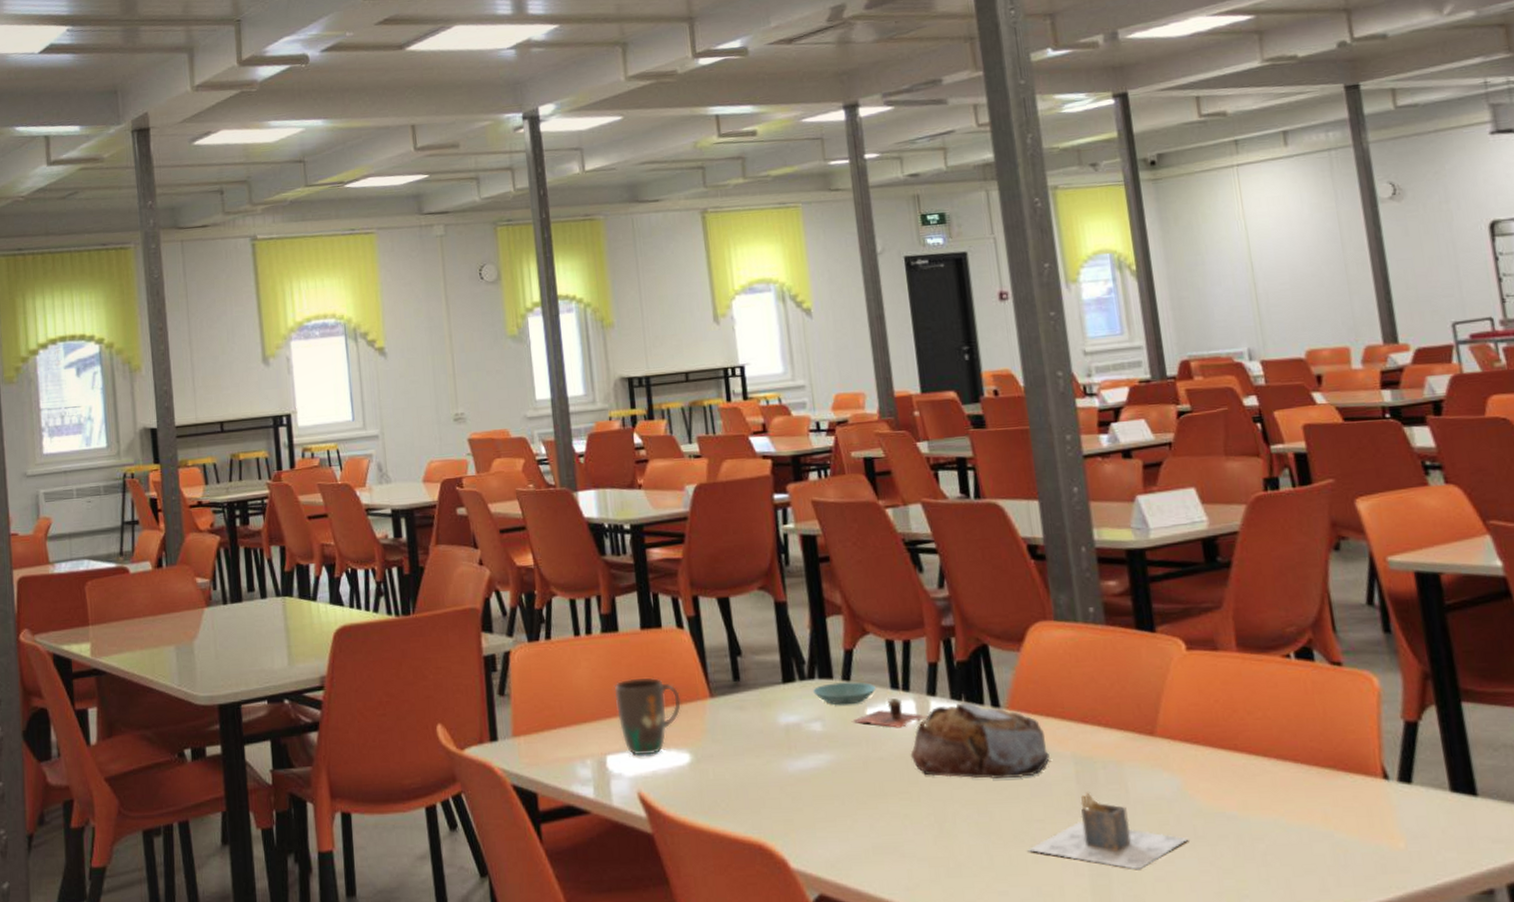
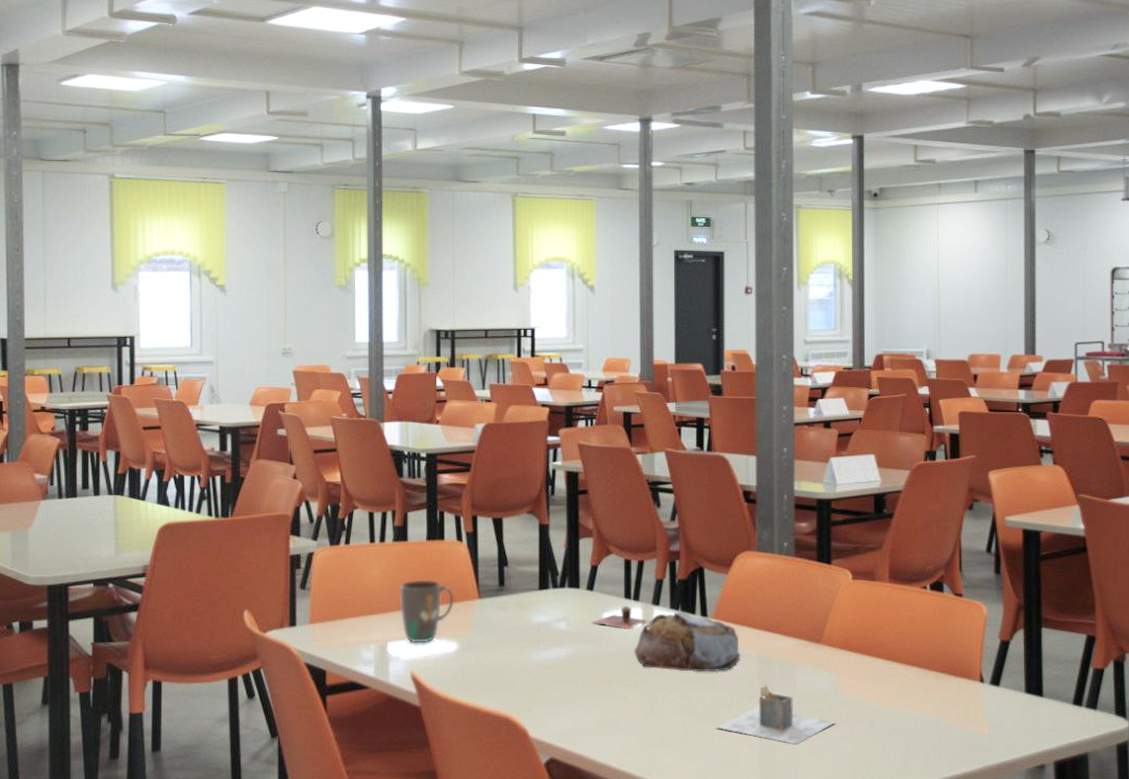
saucer: present [813,681,876,705] -> none [563,590,613,610]

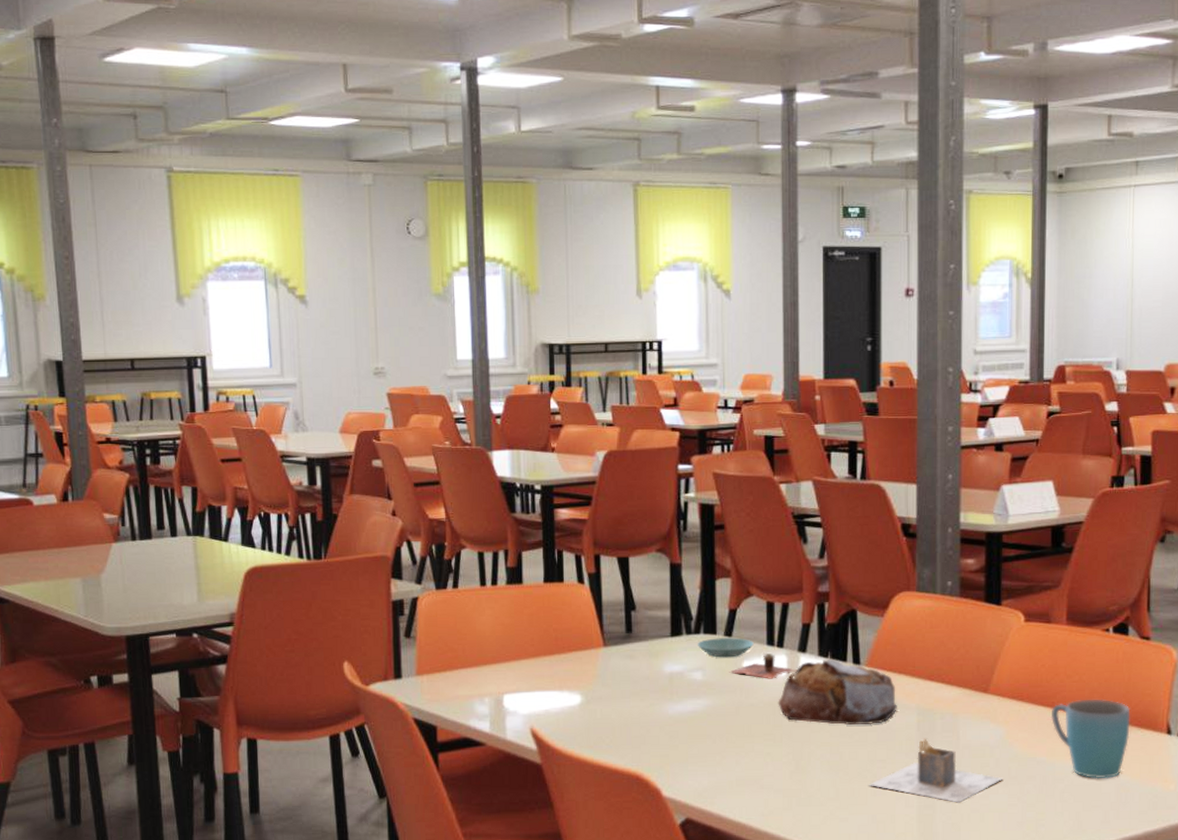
mug: present [399,580,454,643] -> none [515,626,576,696]
saucer: none [563,590,613,610] -> present [698,637,754,658]
mug: none [877,649,947,723] -> present [1050,699,1131,779]

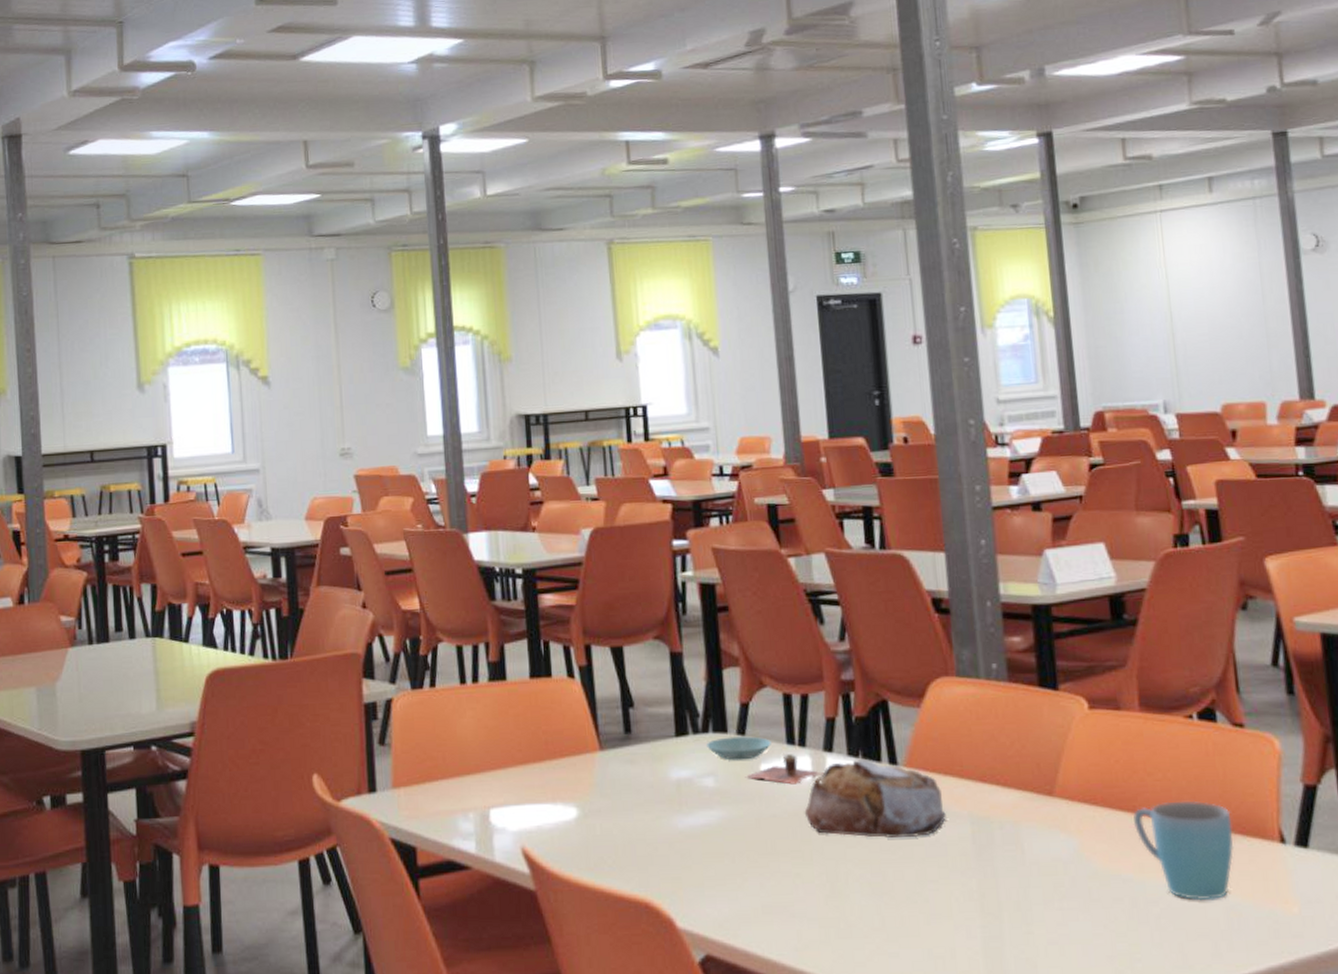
napkin holder: present [869,738,1004,803] -> none [920,853,1084,933]

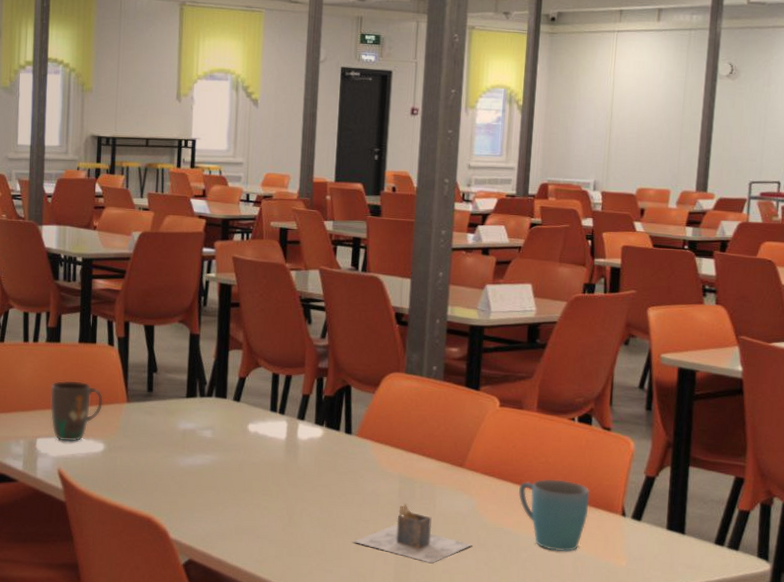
mug: none [500,728,569,810] -> present [50,380,103,442]
saucer: present [707,735,771,760] -> none [209,401,259,420]
cup: present [745,753,825,785] -> none [235,418,296,442]
bread: present [804,758,946,838] -> none [276,427,382,488]
napkin holder: none [920,853,1084,933] -> present [352,504,473,564]

